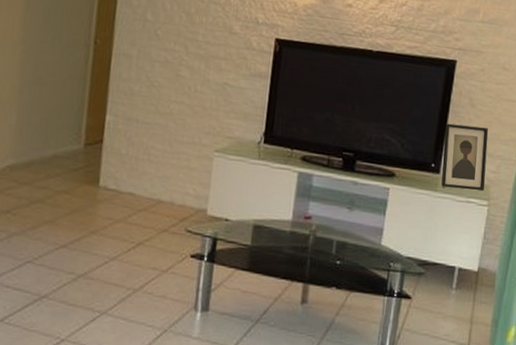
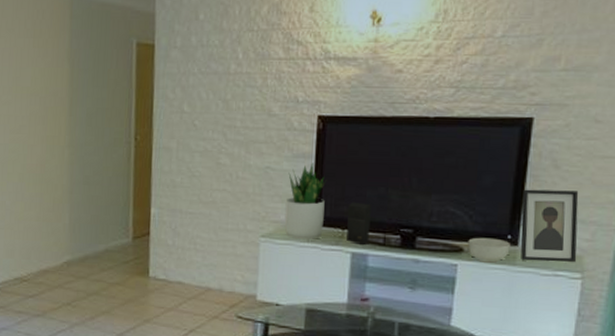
planter: none [238,83,280,158] -> present [284,163,327,240]
speaker: none [294,123,319,165] -> present [346,201,371,244]
bowl: none [399,164,435,189] -> present [468,237,512,264]

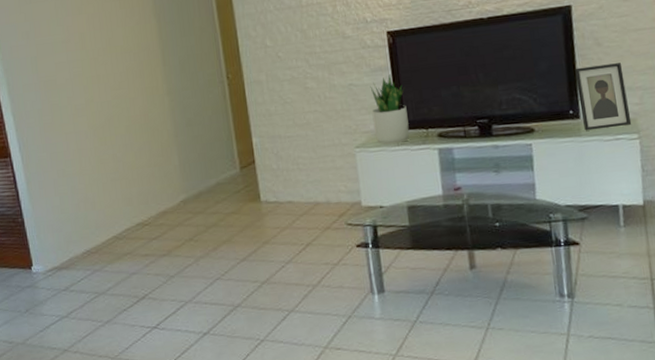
speaker: present [346,201,371,244] -> none [428,102,452,140]
bowl: present [468,237,512,264] -> none [537,115,574,139]

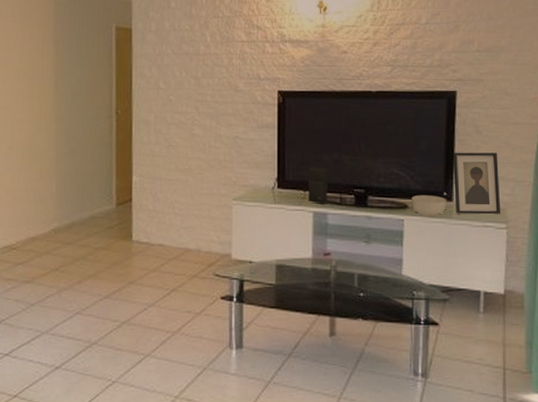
planter: present [370,74,410,146] -> none [253,132,289,202]
speaker: none [428,102,452,140] -> present [308,166,328,204]
bowl: none [537,115,574,139] -> present [411,195,447,218]

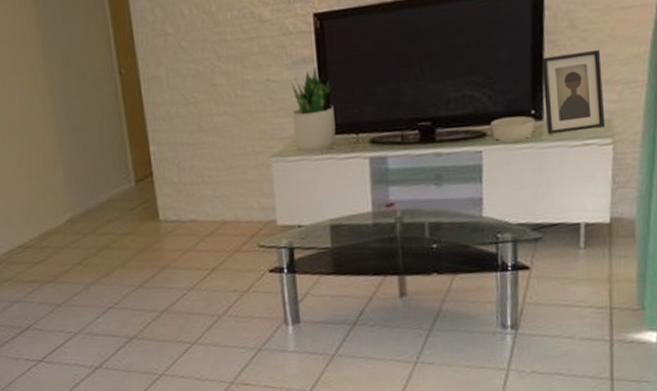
planter: none [253,132,289,202] -> present [290,67,336,154]
speaker: present [308,166,328,204] -> none [359,101,387,147]

